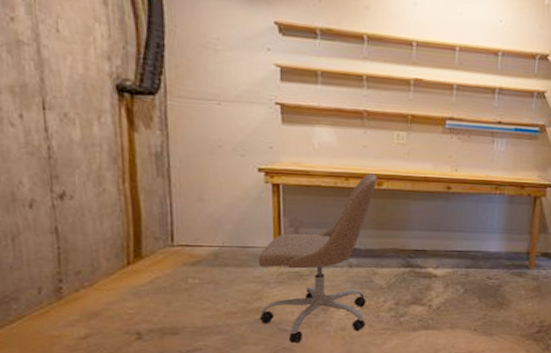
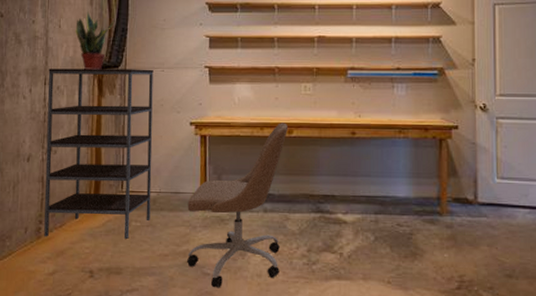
shelving unit: none [47,88,212,298] -> present [44,68,154,239]
potted plant: none [83,10,145,96] -> present [75,9,115,70]

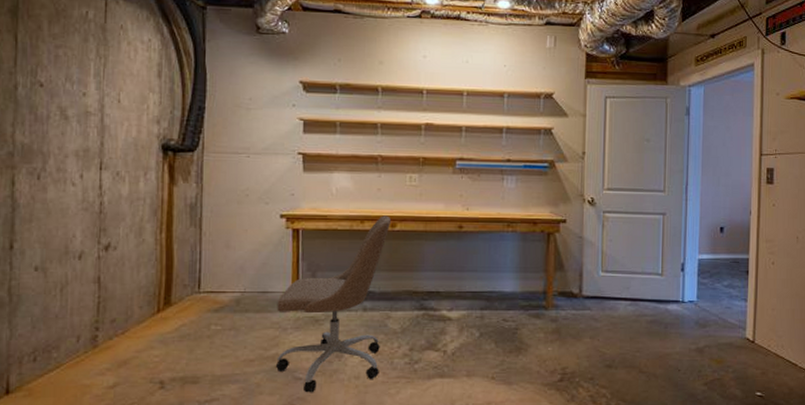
shelving unit: present [44,68,154,239] -> none [101,150,237,346]
potted plant: present [75,9,115,70] -> none [139,82,190,154]

